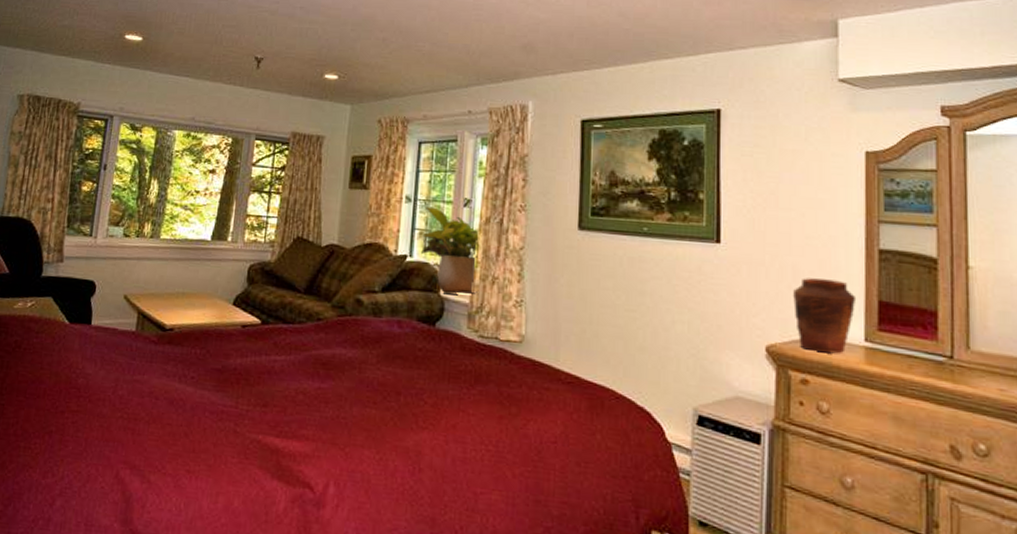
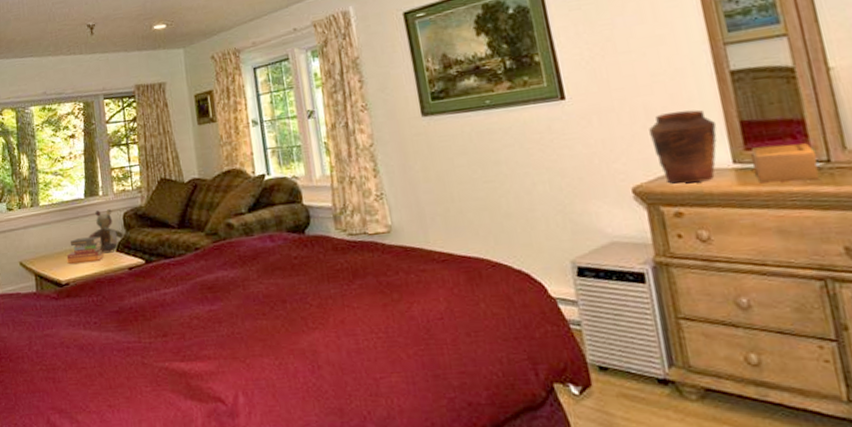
books: none [176,282,219,311] -> present [66,236,104,264]
stuffed bear: none [206,257,245,305] -> present [88,209,124,254]
potted plant: present [421,206,481,295] -> none [271,125,338,203]
jewelry box: none [880,330,941,373] -> present [750,143,820,183]

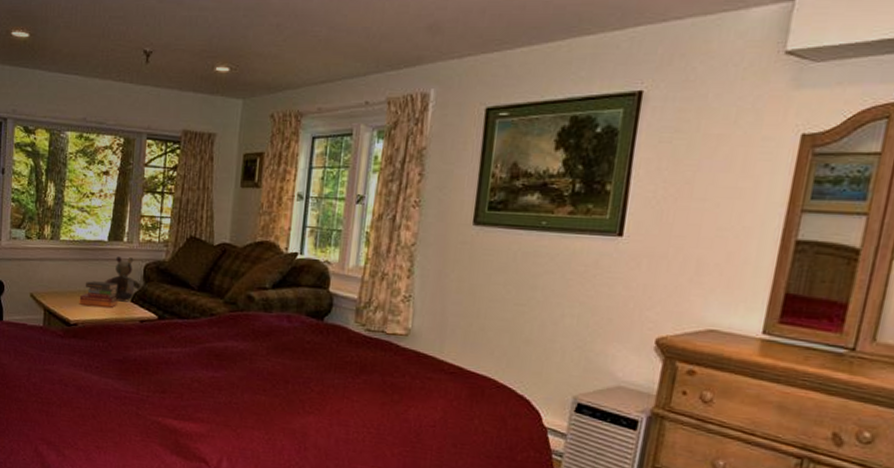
vase: present [649,109,717,184] -> none [691,270,762,347]
jewelry box: present [750,143,820,183] -> none [776,322,844,365]

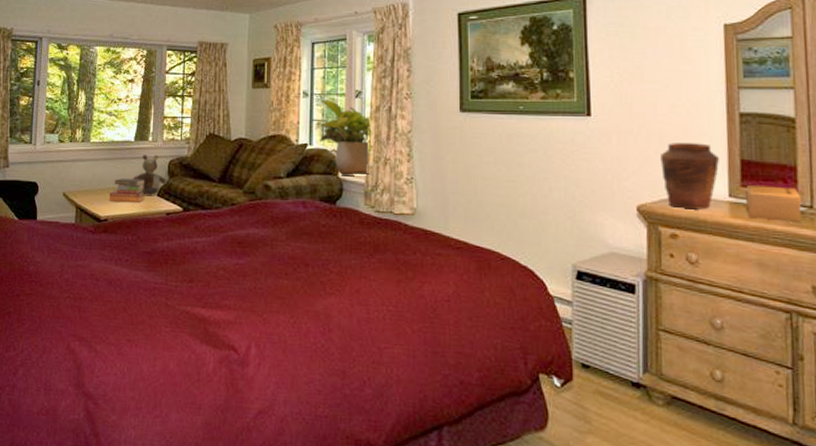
potted plant: none [312,204,373,291] -> present [320,100,372,177]
vase: none [691,270,762,347] -> present [660,143,720,210]
jewelry box: none [776,322,844,365] -> present [743,185,802,222]

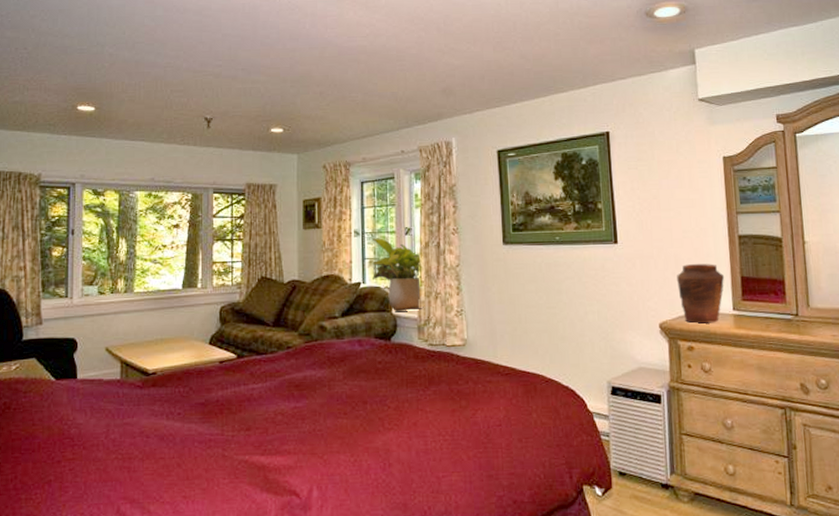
books: present [109,178,145,202] -> none [157,328,196,353]
stuffed bear: present [132,155,166,196] -> none [182,302,218,345]
jewelry box: present [743,185,802,222] -> none [745,298,790,329]

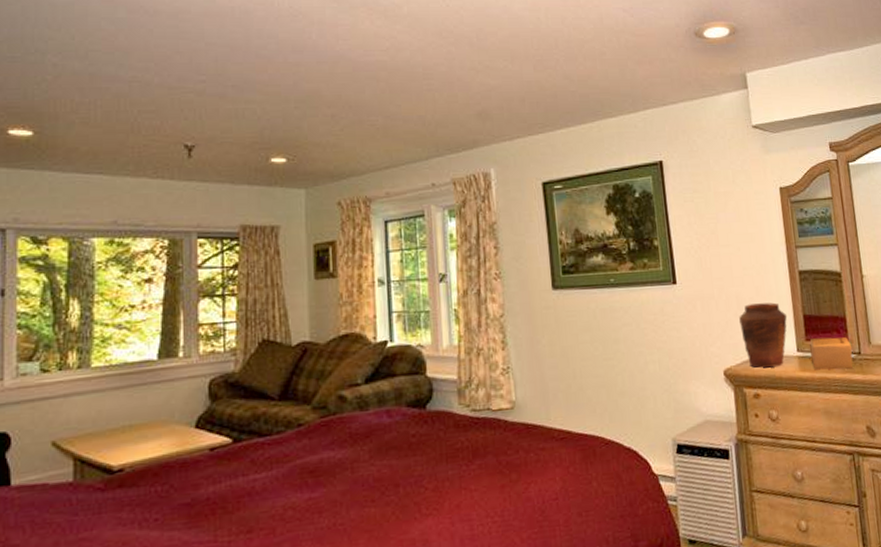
potted plant: present [371,238,424,313] -> none [399,287,464,375]
jewelry box: none [745,298,790,329] -> present [809,337,854,370]

